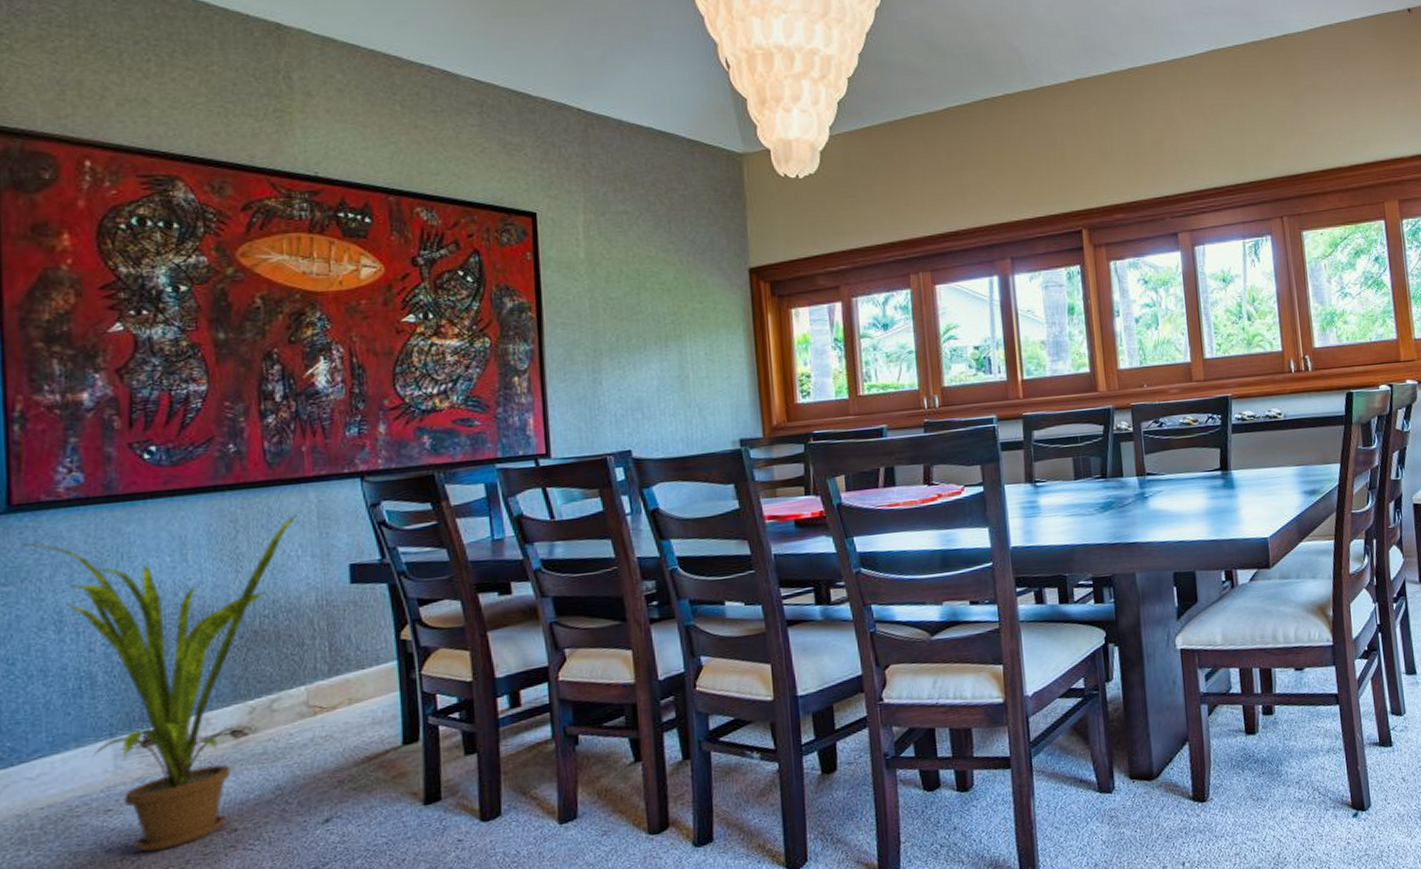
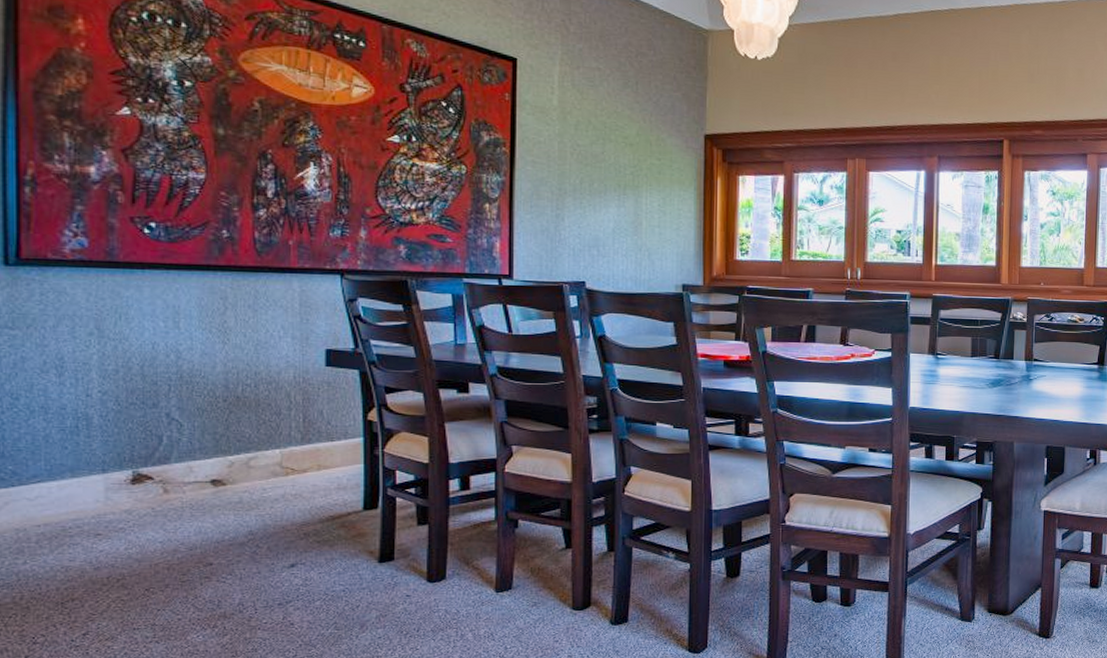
house plant: present [20,514,297,853] -> none [27,293,281,574]

